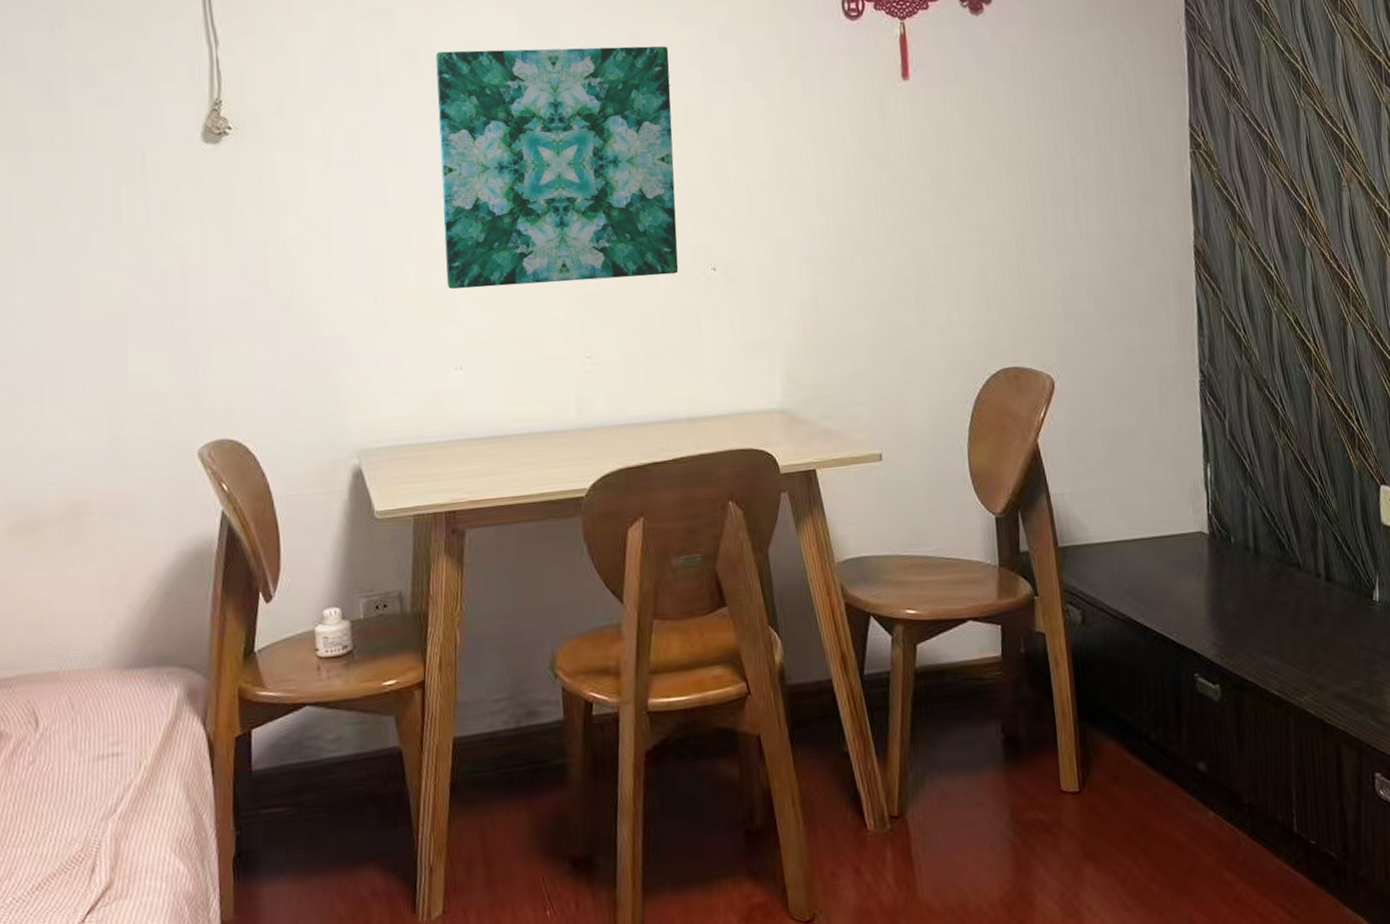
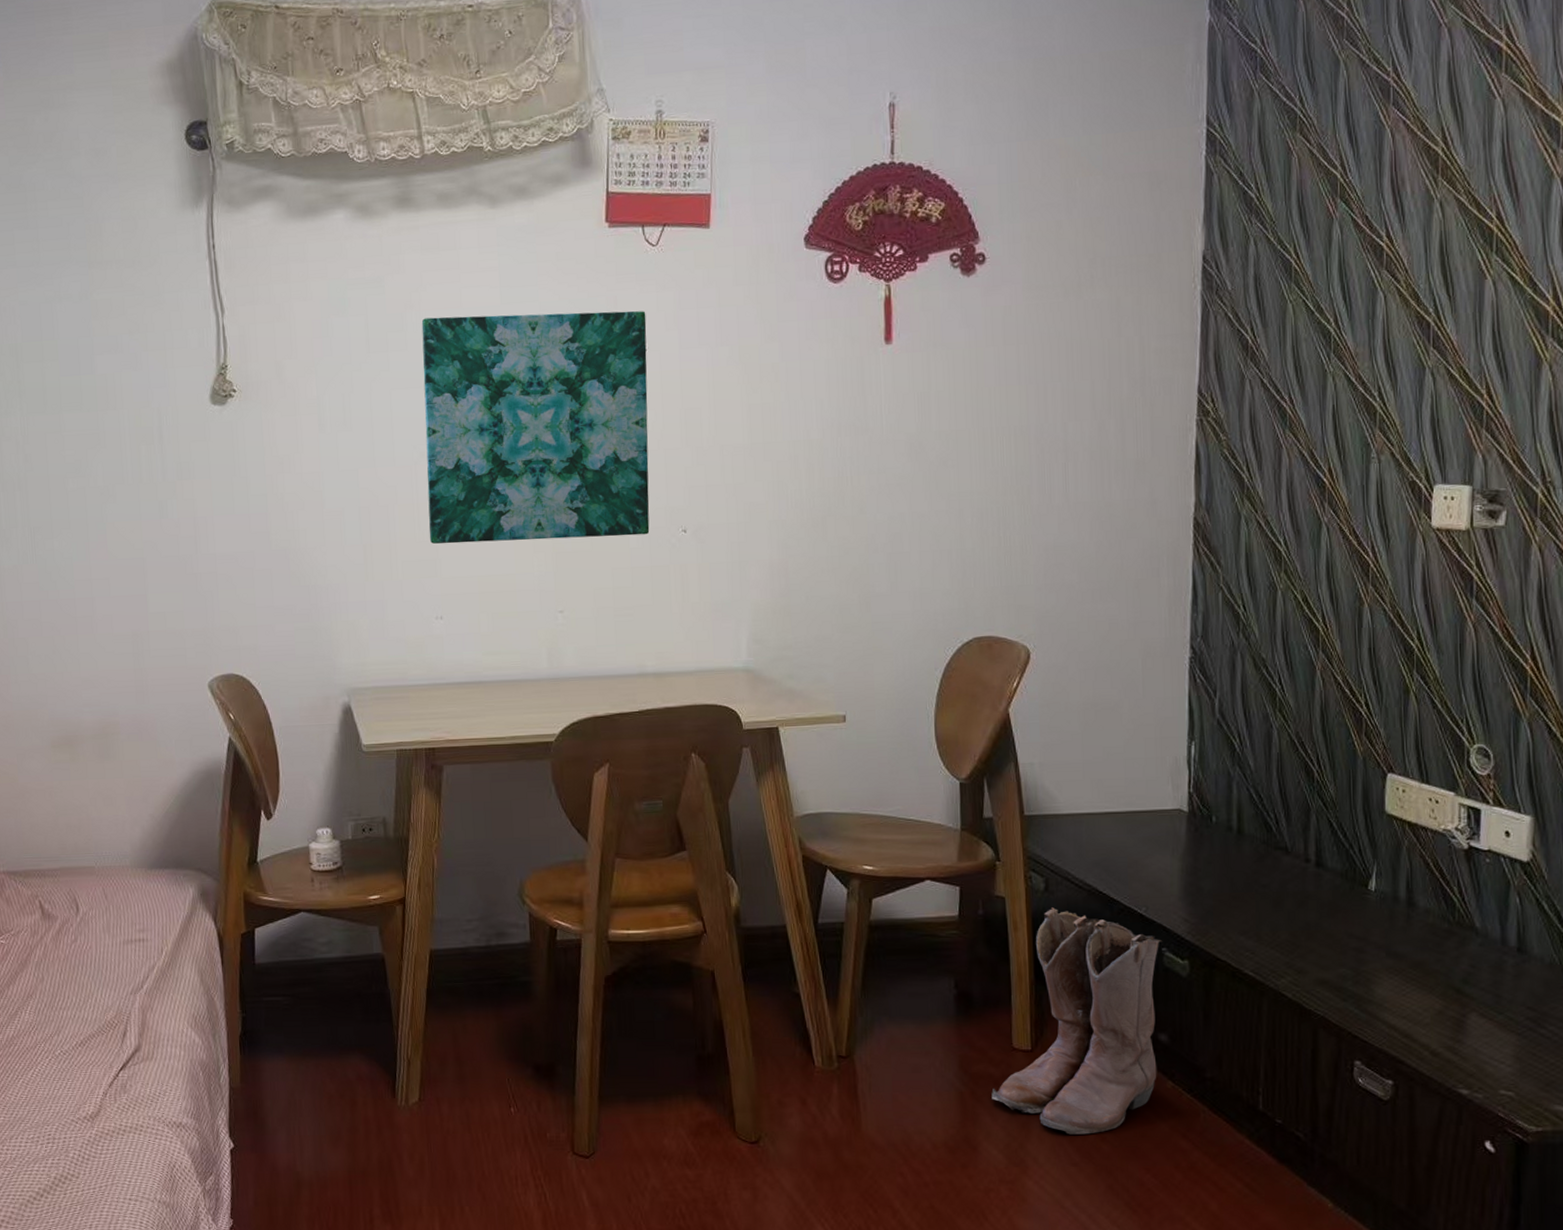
boots: none [1043,640,1199,878] -> present [991,907,1163,1135]

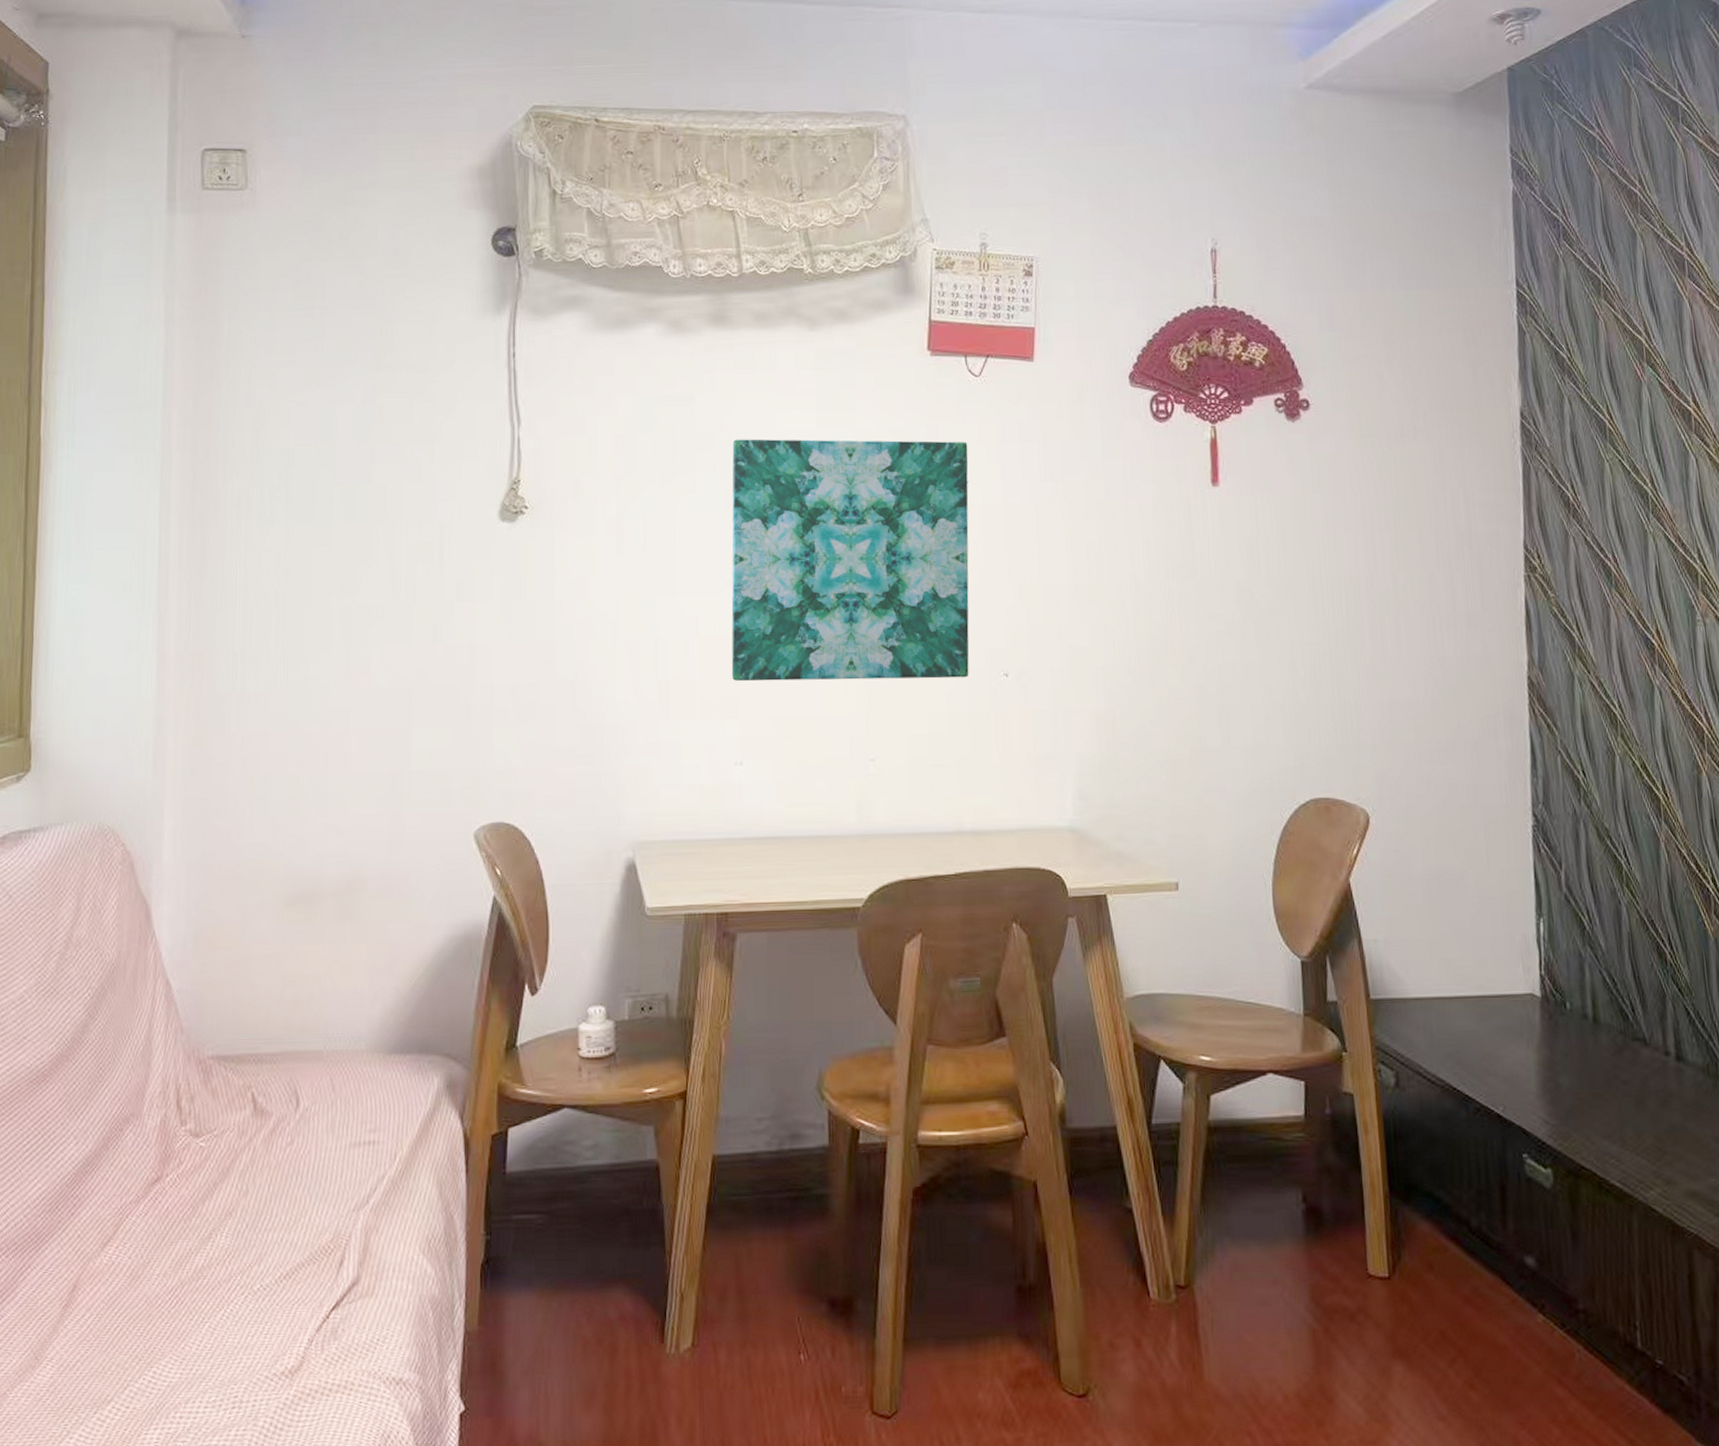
boots: present [991,907,1163,1135] -> none [1347,1106,1526,1381]

